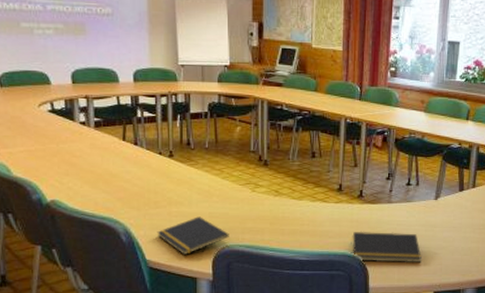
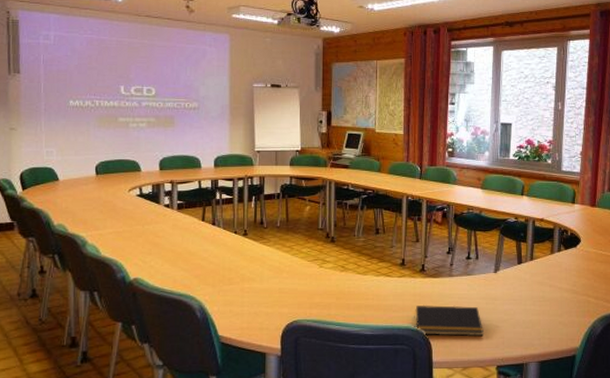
notepad: present [157,216,229,255] -> none [229,292,297,330]

